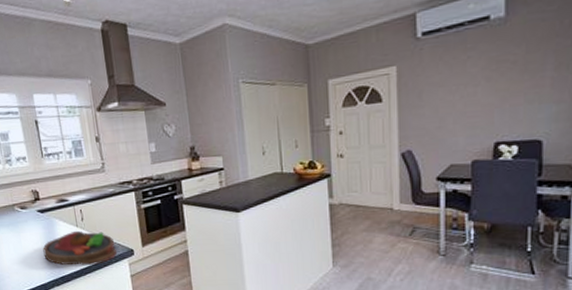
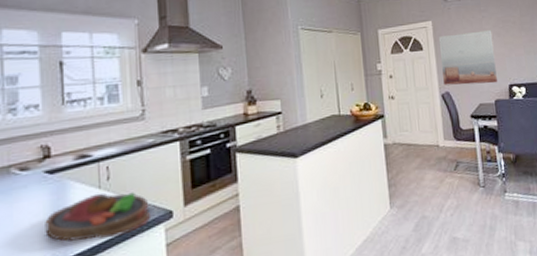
wall art: none [403,74,479,143] -> present [438,30,497,85]

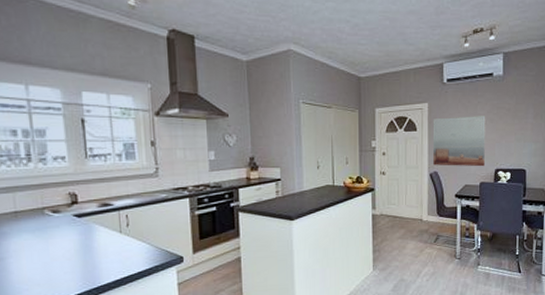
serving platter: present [45,192,150,242] -> none [76,237,164,275]

